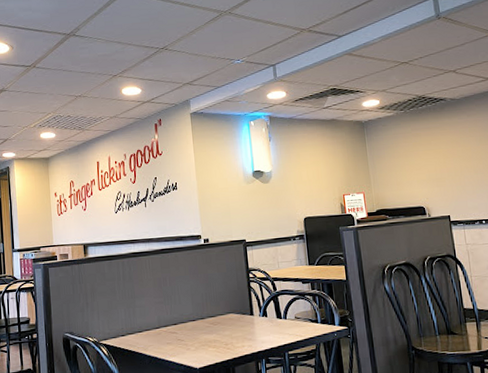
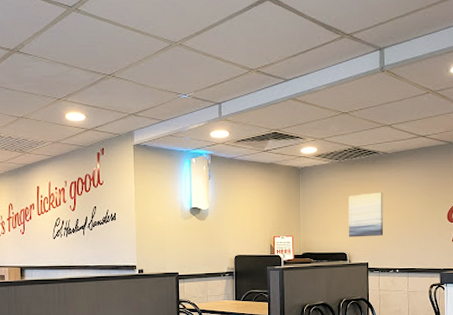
wall art: none [419,140,463,190] -> present [348,192,384,237]

